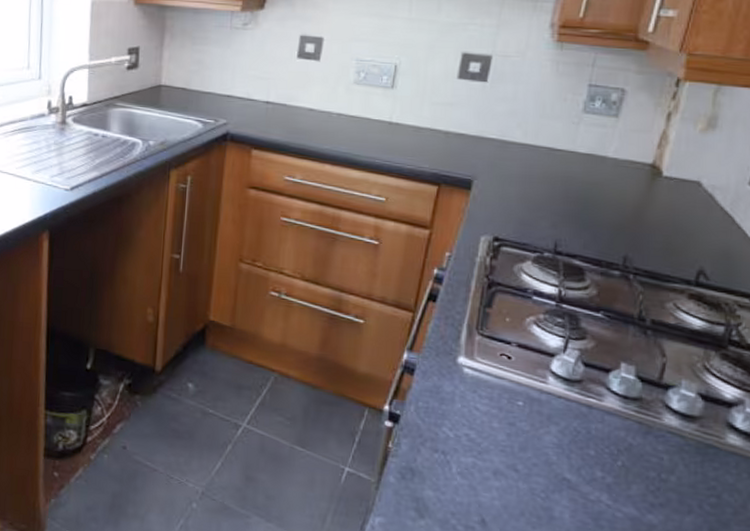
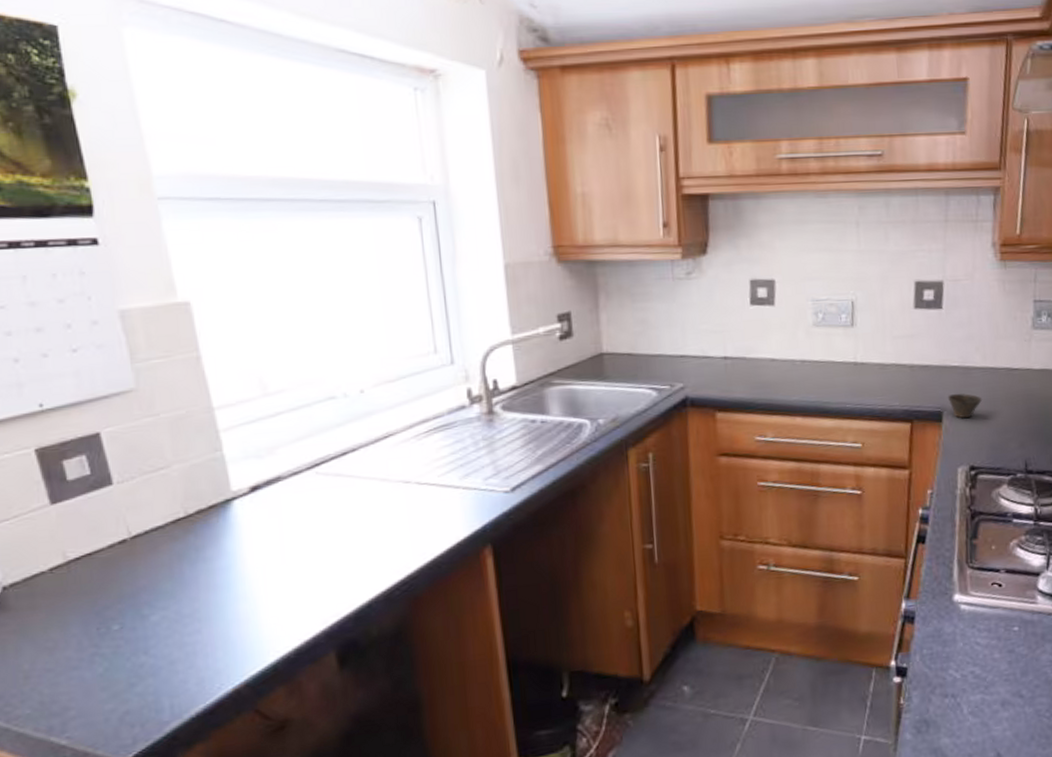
cup: none [479,164,518,191] -> present [947,393,983,419]

